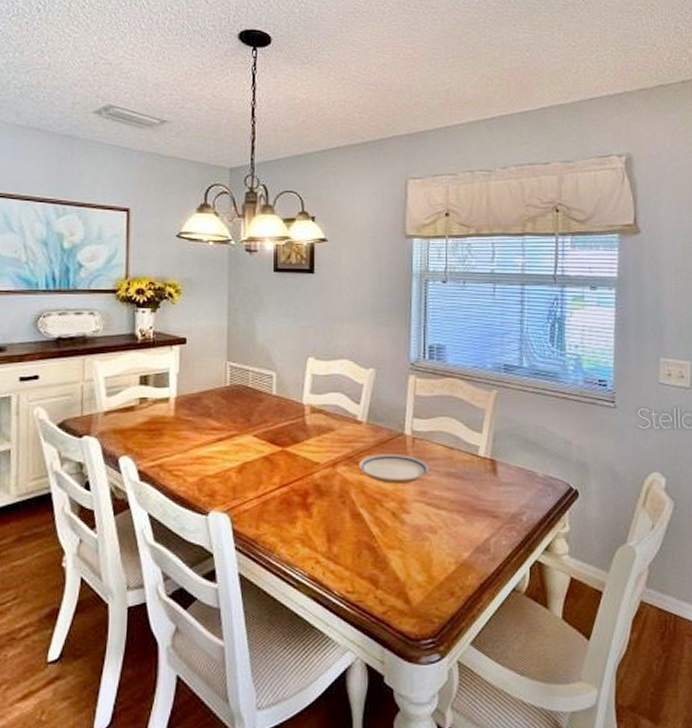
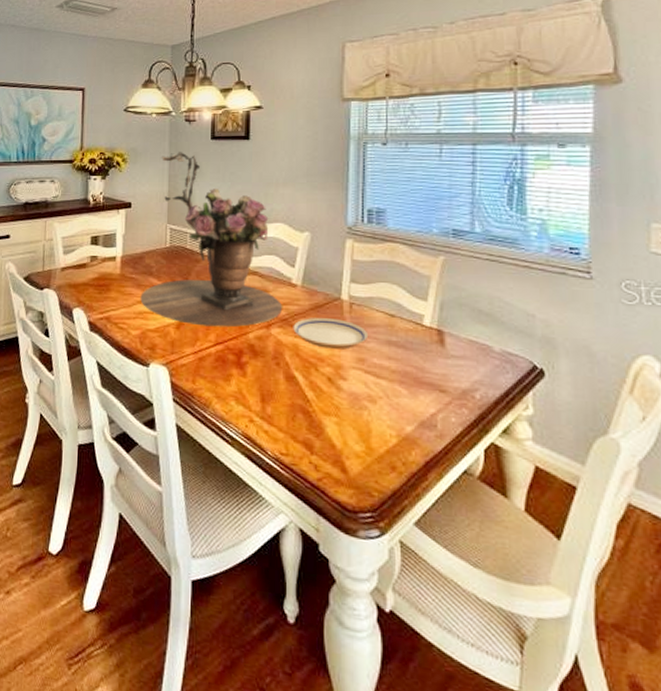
flower arrangement: none [198,284,349,468] -> present [140,152,283,328]

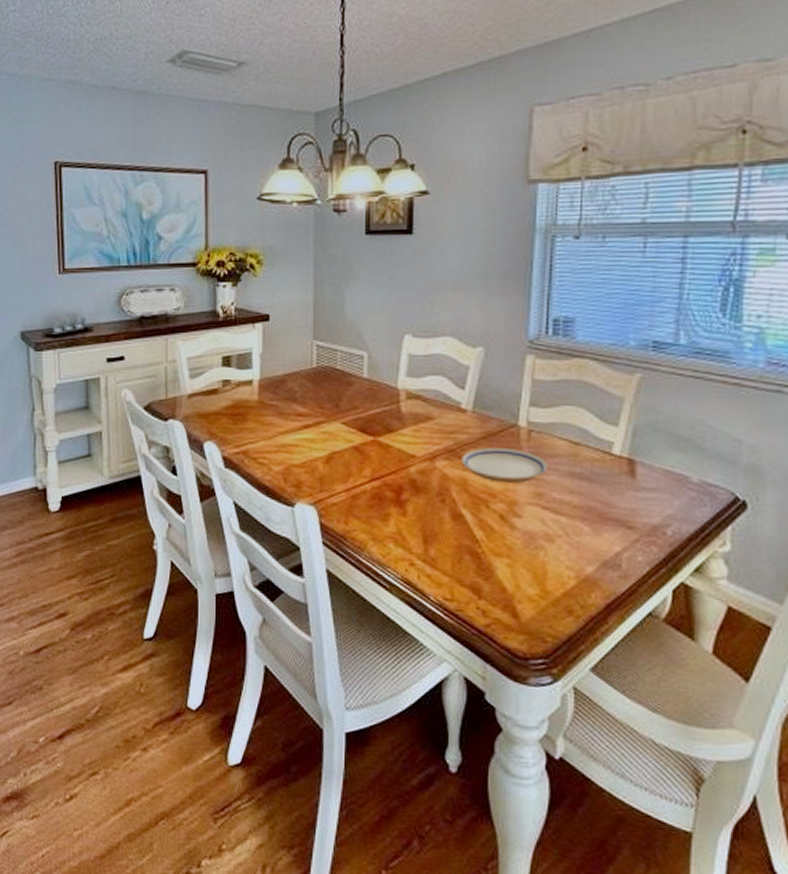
flower arrangement: present [140,152,283,328] -> none [283,251,450,461]

